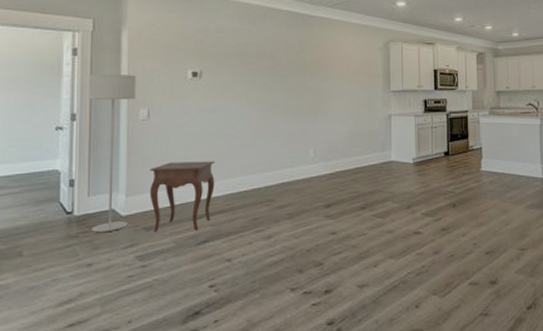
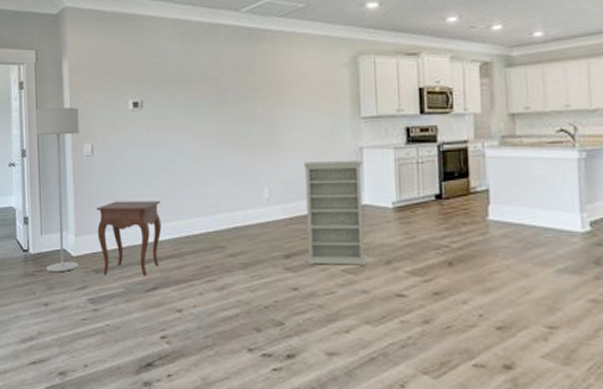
bookshelf: none [344,126,392,212] -> present [303,161,367,267]

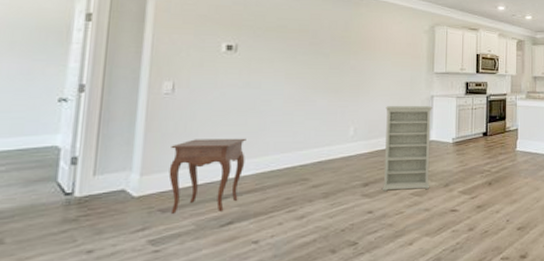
floor lamp: present [35,107,79,273] -> none [96,42,162,216]

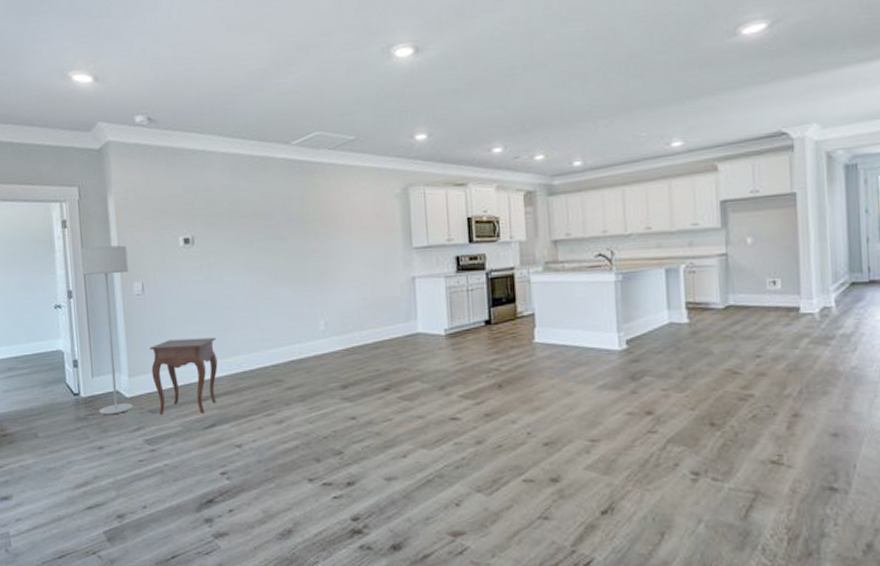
floor lamp: none [96,42,162,216] -> present [80,245,133,415]
bookshelf: present [383,106,432,191] -> none [358,290,422,394]

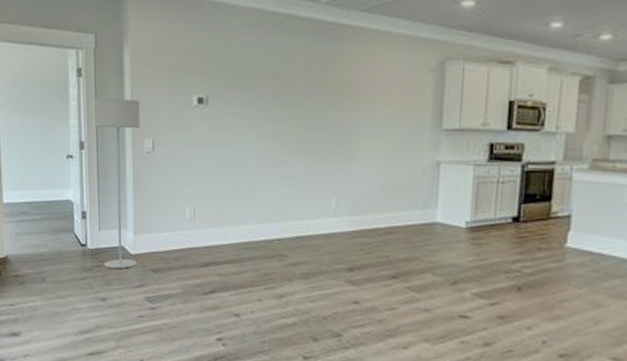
side table: present [149,337,218,415] -> none [156,201,222,279]

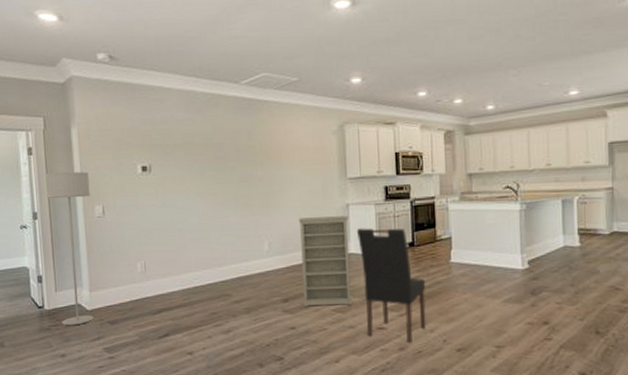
bookshelf: none [371,174,438,286] -> present [298,216,353,307]
dining chair: none [445,193,529,339] -> present [356,228,426,343]

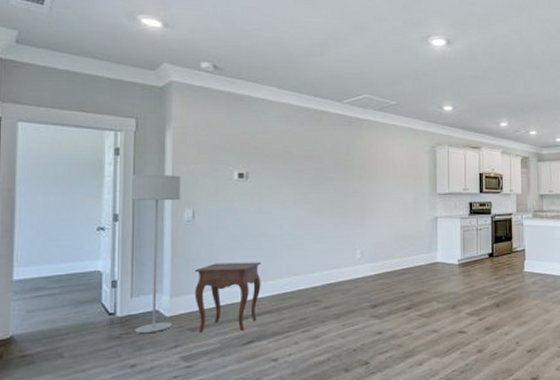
side table: none [109,256,172,326] -> present [195,262,261,333]
bookshelf: present [298,216,353,307] -> none [390,228,437,312]
dining chair: present [356,228,426,343] -> none [443,239,503,346]

